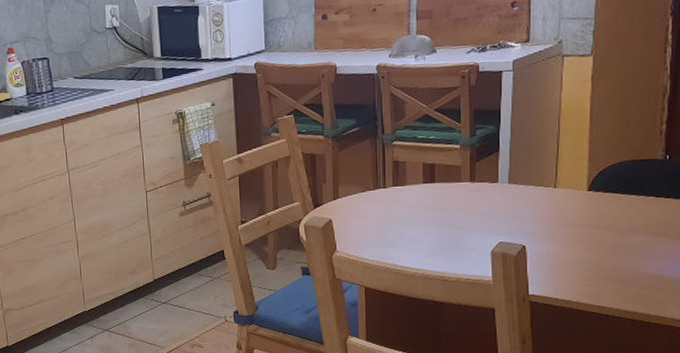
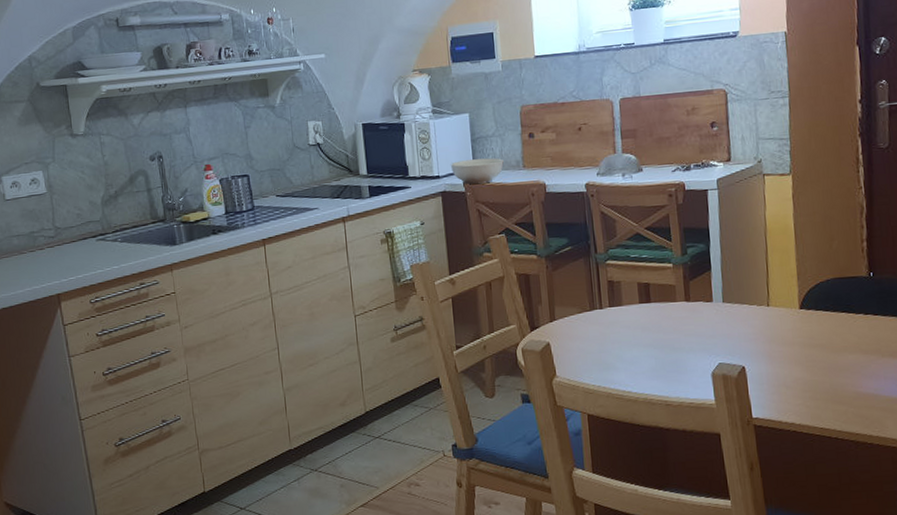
bowl: none [242,39,295,66] -> present [450,157,504,185]

